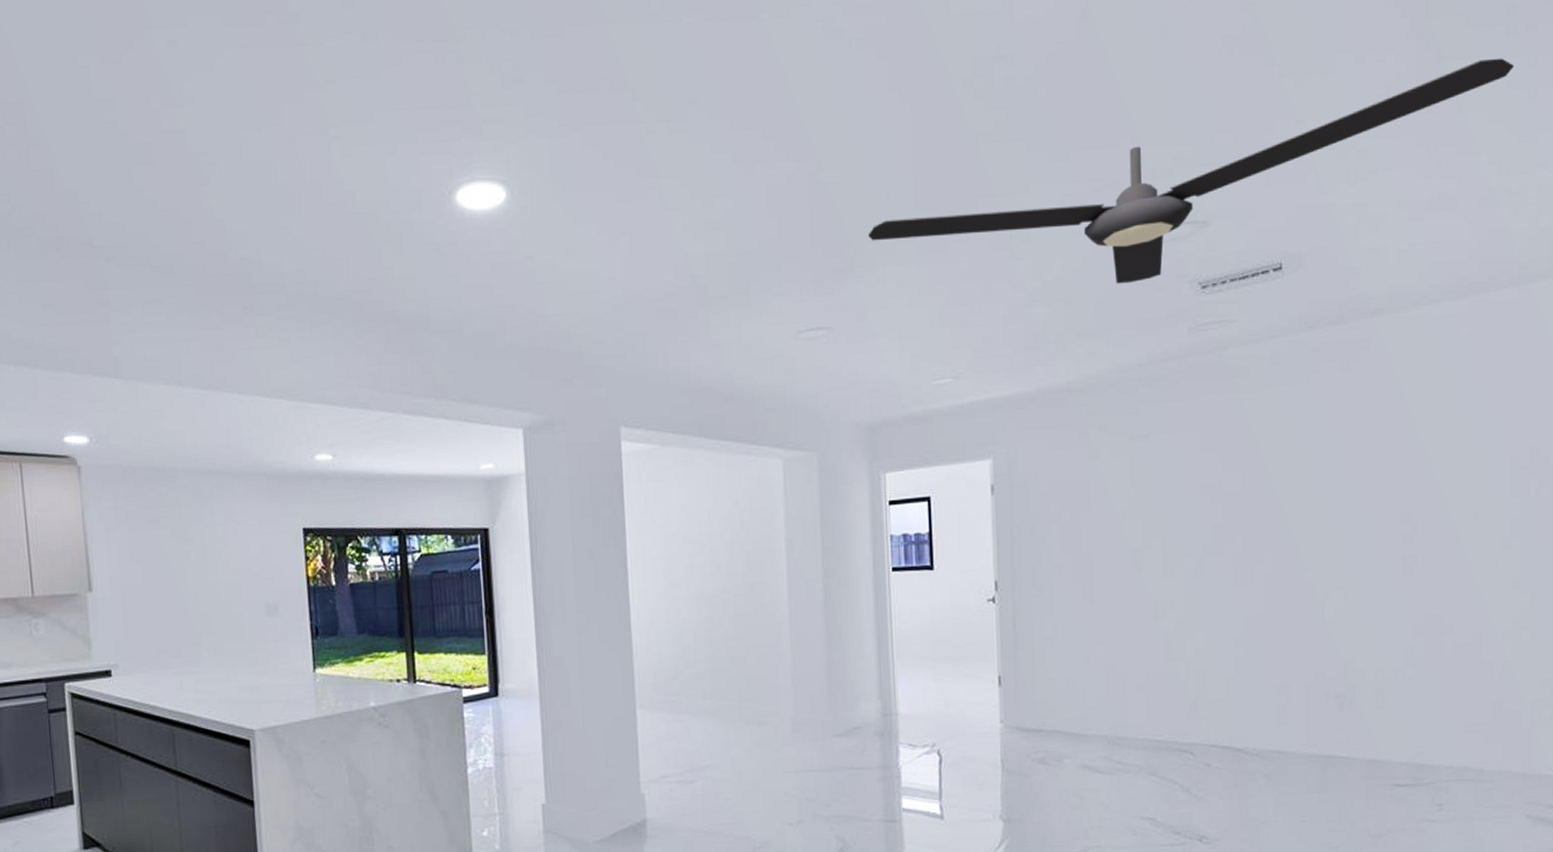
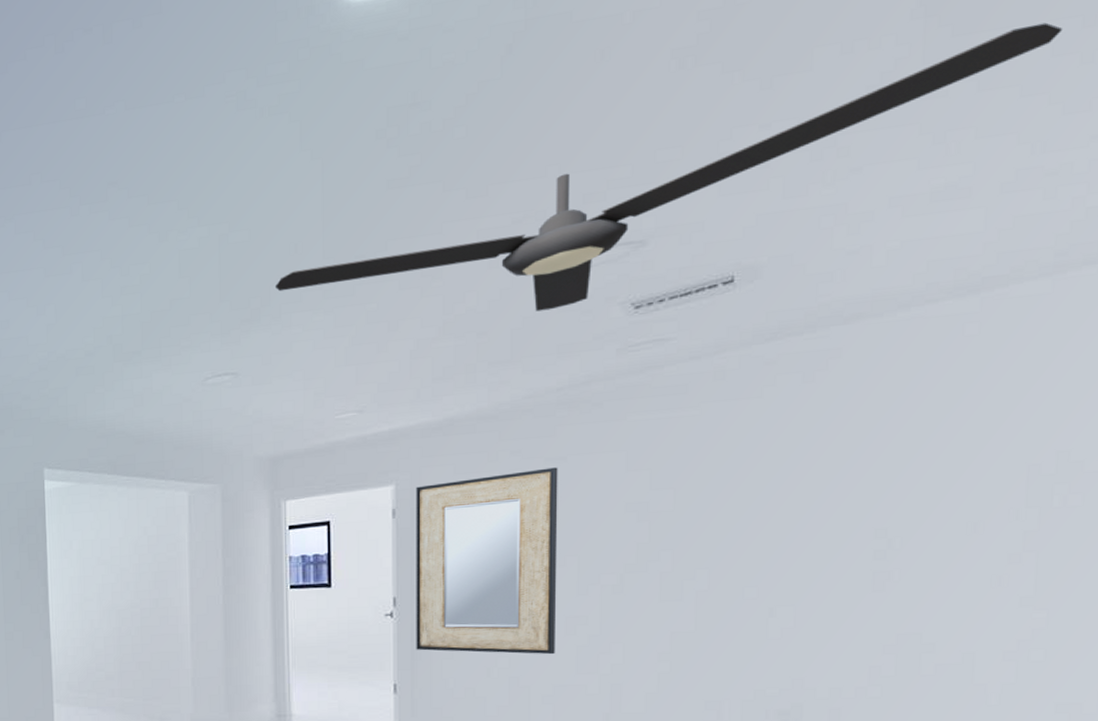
home mirror: none [1012,445,1146,641] -> present [416,467,558,655]

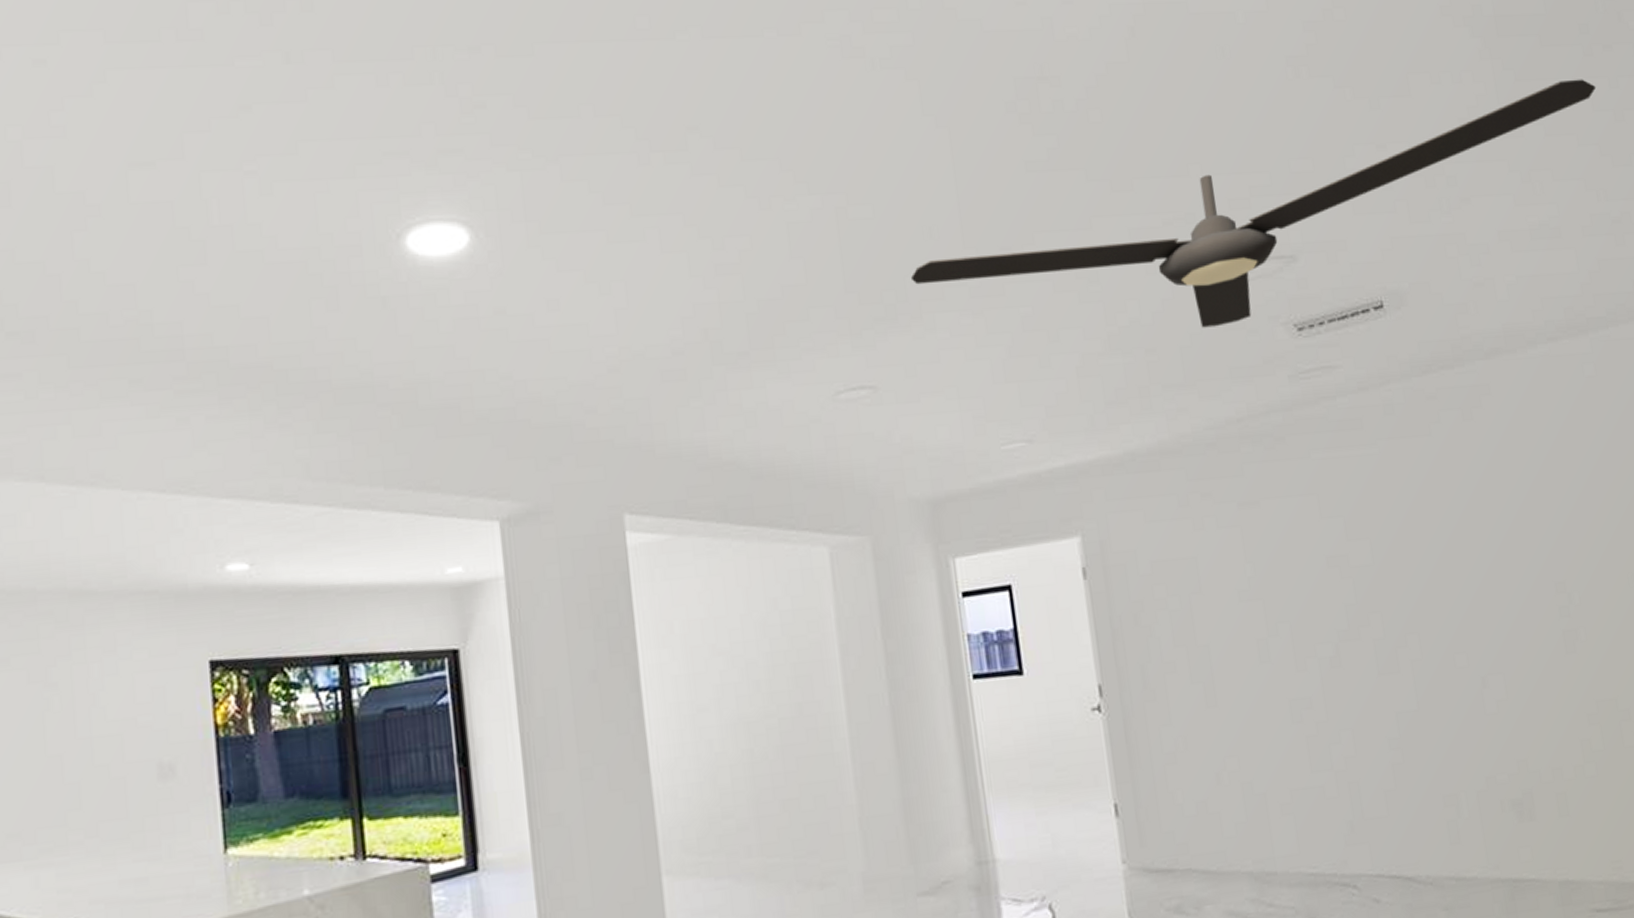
home mirror: present [416,467,558,655] -> none [1104,513,1285,755]

